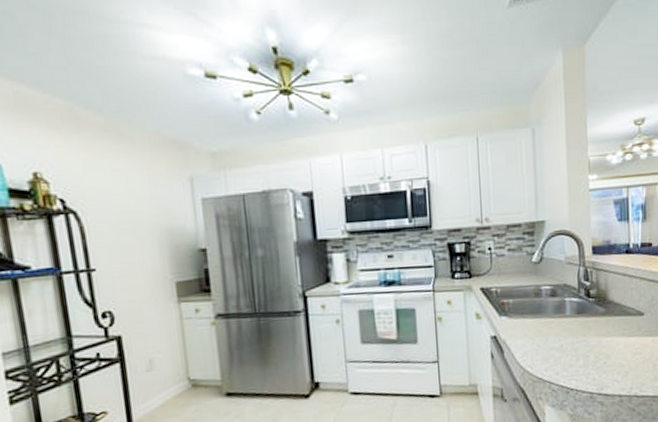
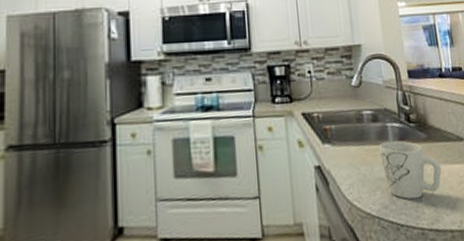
mug: none [556,314,617,368] -> present [379,140,442,200]

